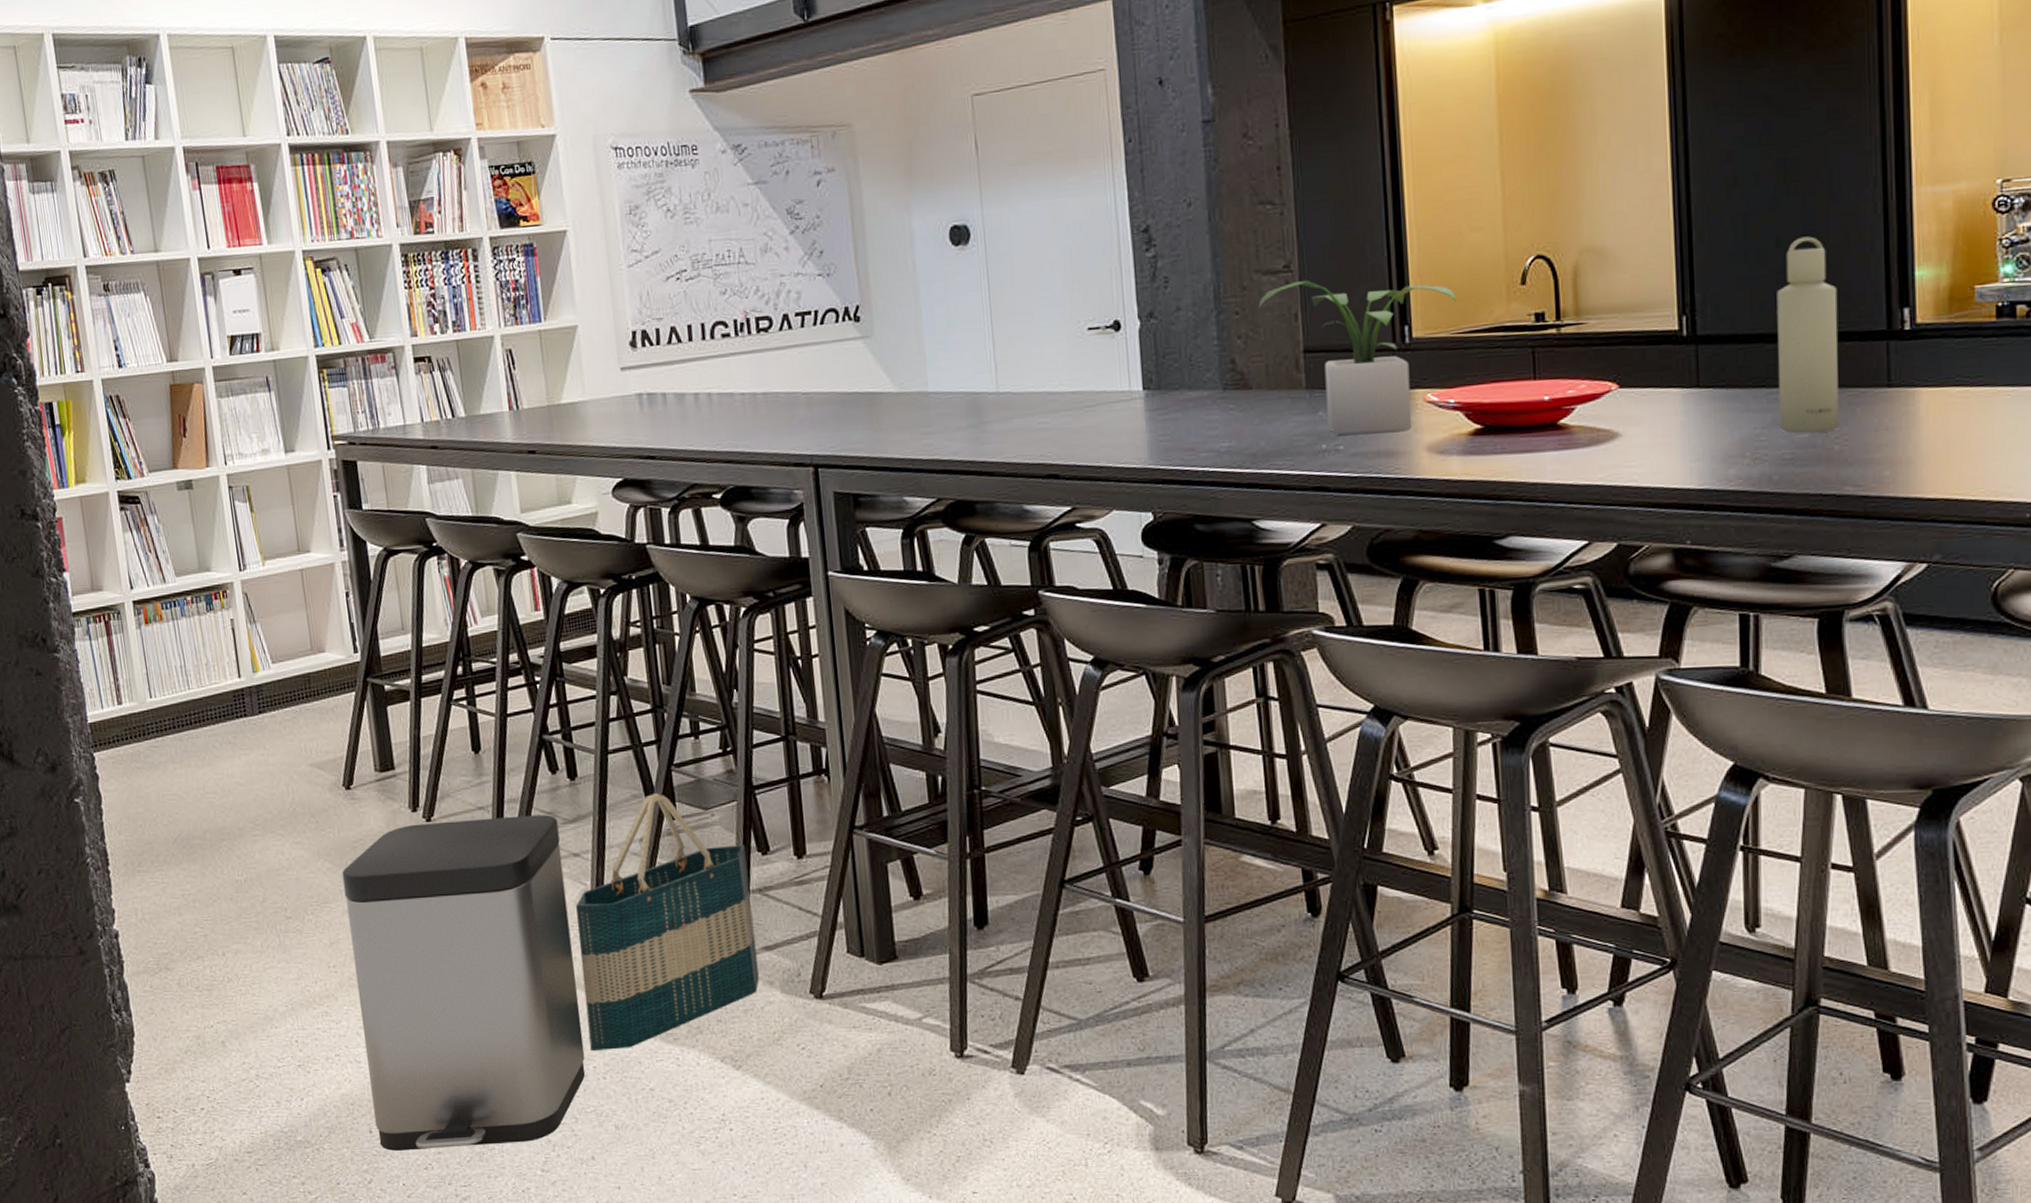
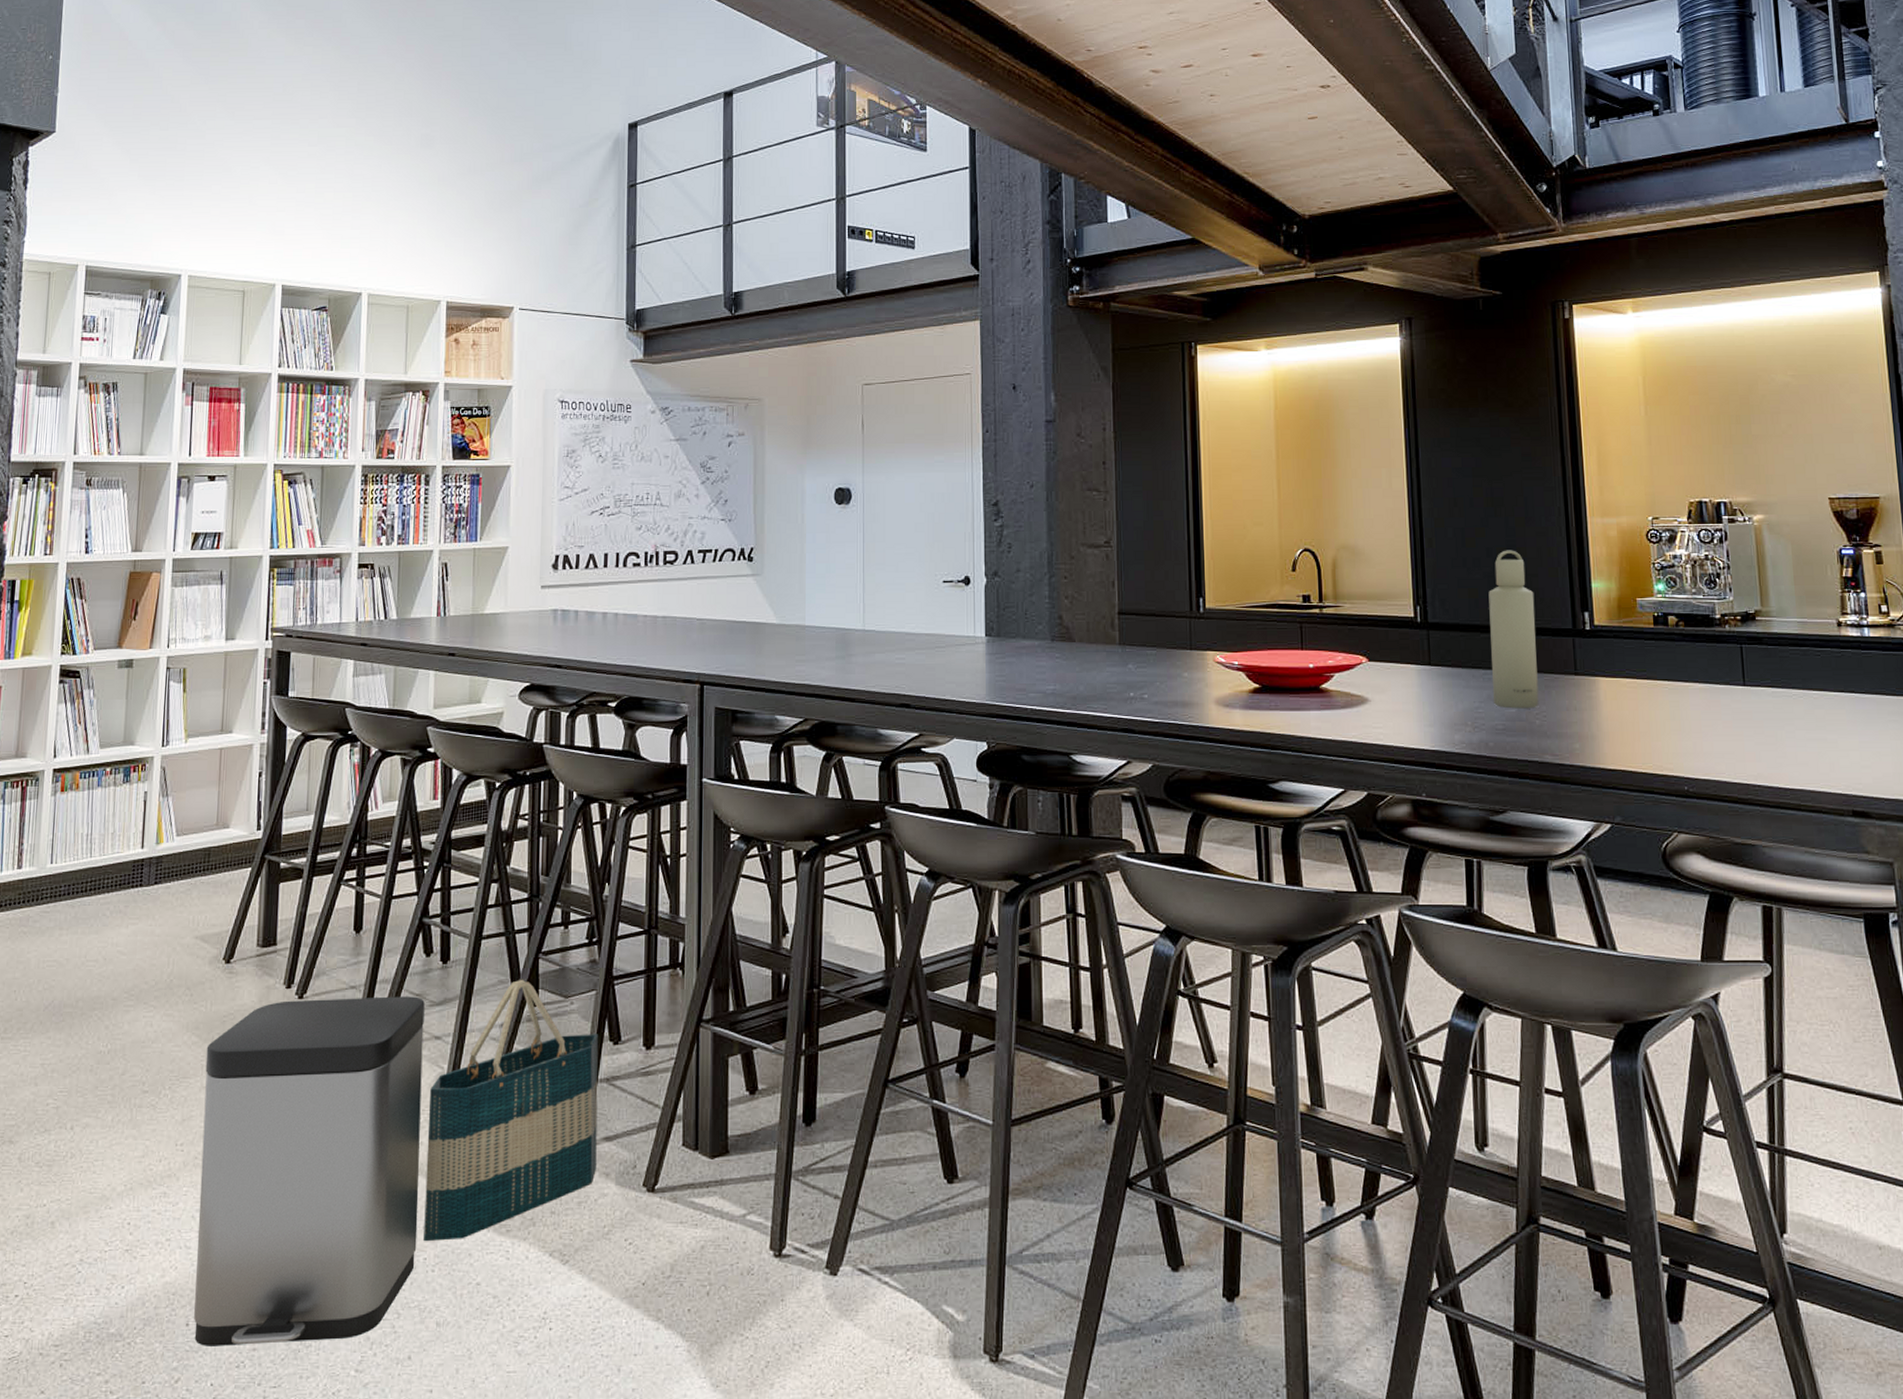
potted plant: present [1258,280,1457,436] -> none [1083,554,1241,687]

